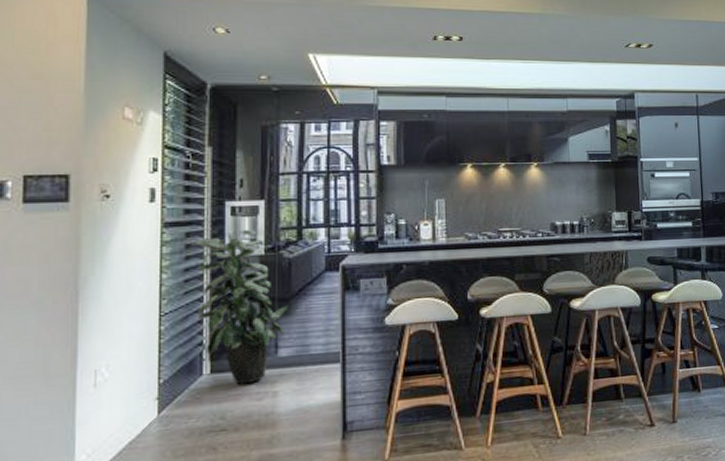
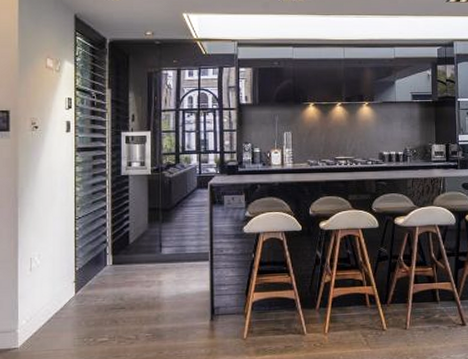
indoor plant: present [192,229,289,384] -> none [98,154,170,274]

